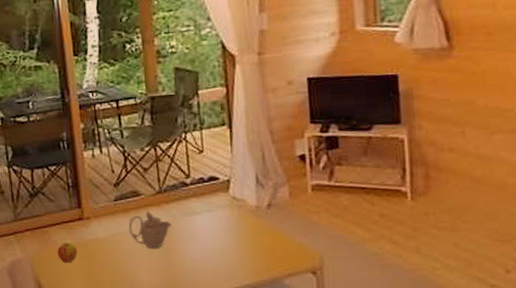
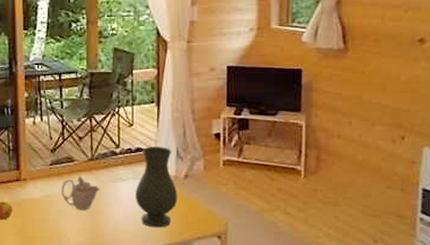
vase: none [212,174,262,265] -> present [136,146,178,228]

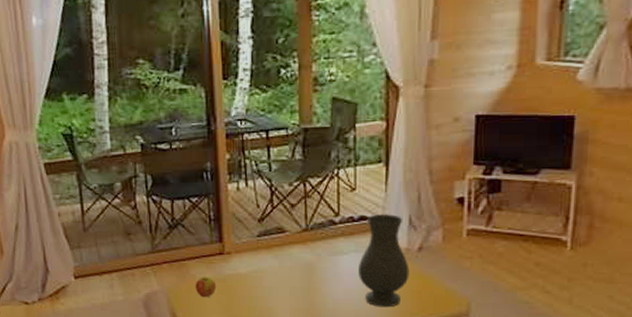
teapot: present [61,175,100,210] -> none [270,248,316,287]

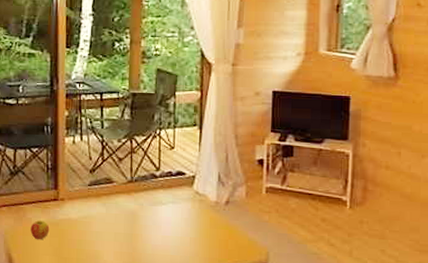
vase: present [359,214,410,308] -> none [175,170,218,255]

